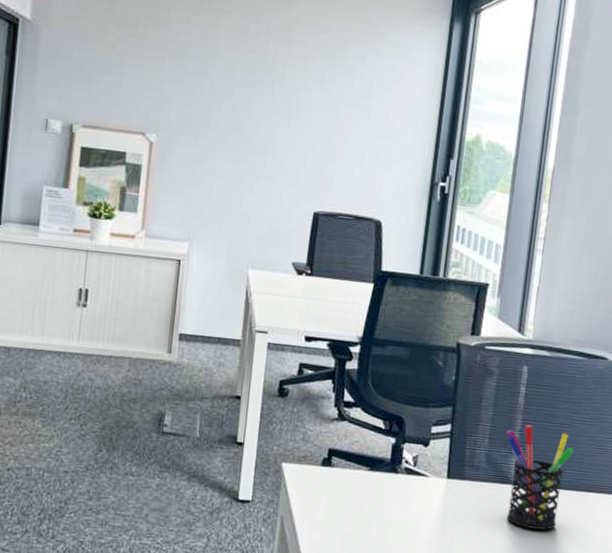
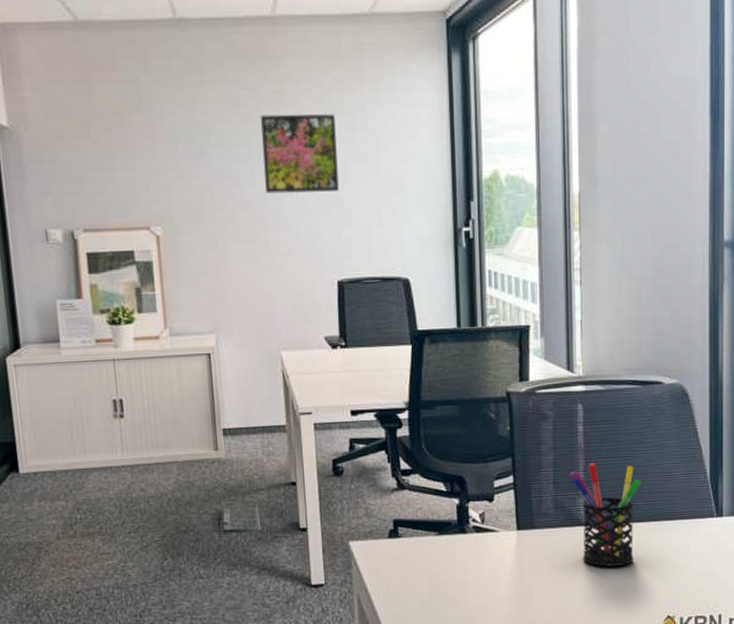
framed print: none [260,48,337,129] -> present [260,114,339,194]

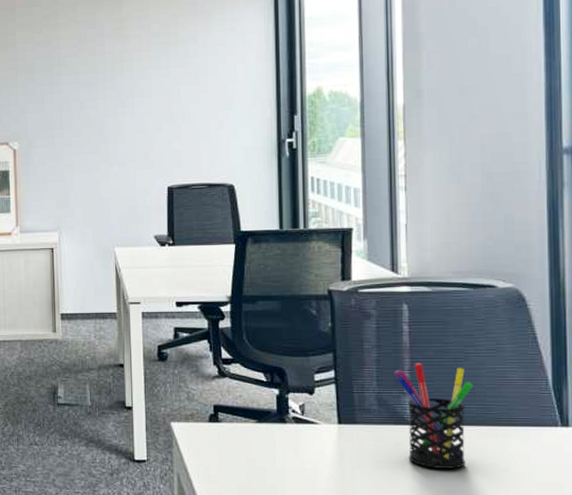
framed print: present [260,114,339,194] -> none [104,44,171,113]

